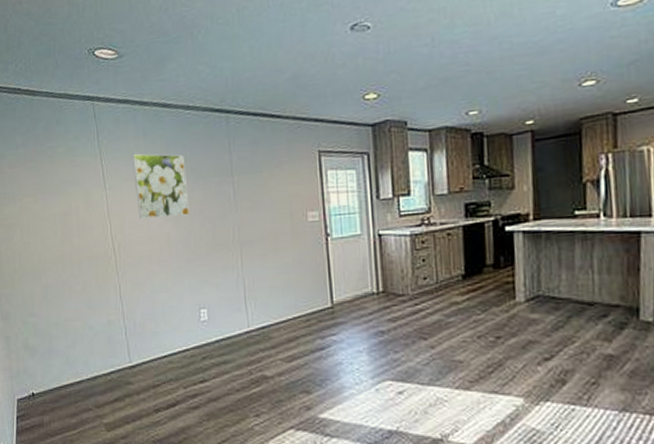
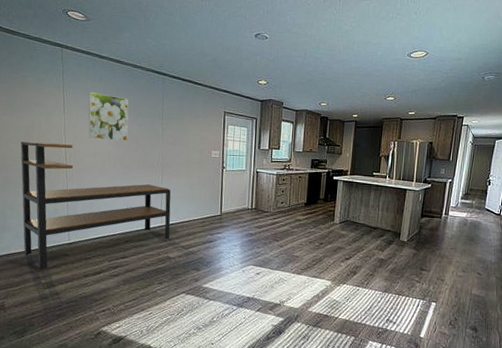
shelving unit: none [58,230,263,404] -> present [20,141,171,269]

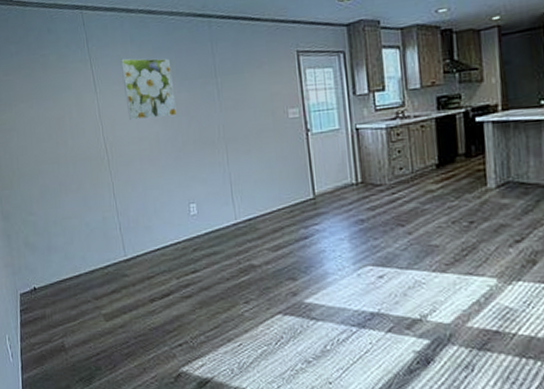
shelving unit: present [20,141,171,269] -> none [53,132,250,296]

